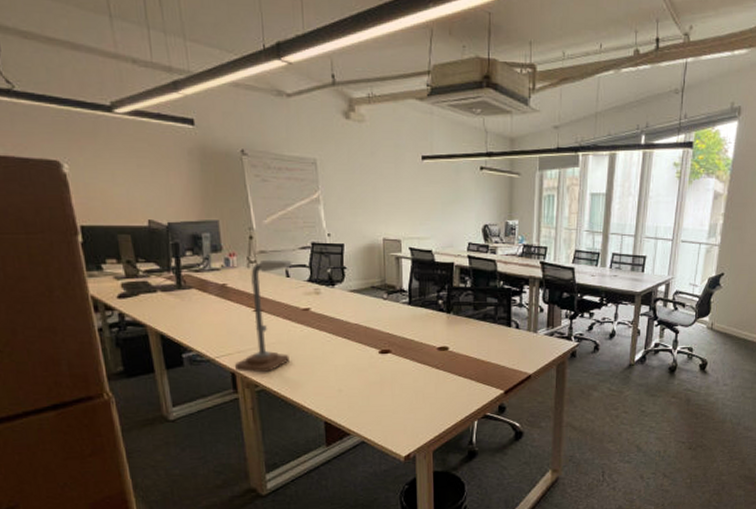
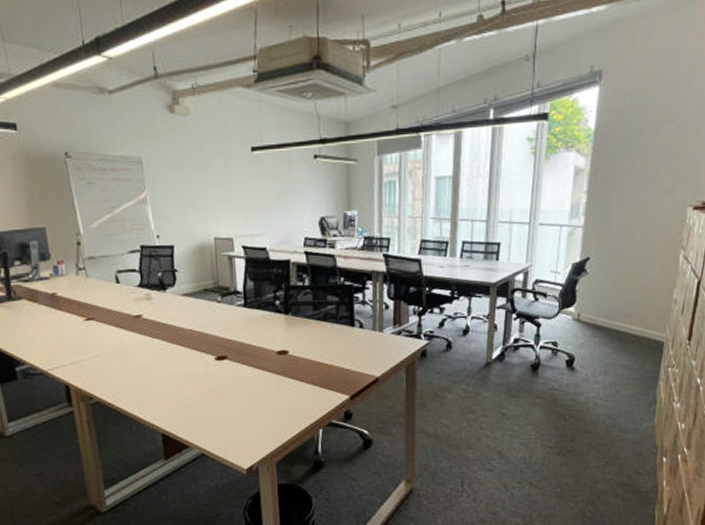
desk lamp: present [234,259,292,373] -> none [67,264,123,385]

